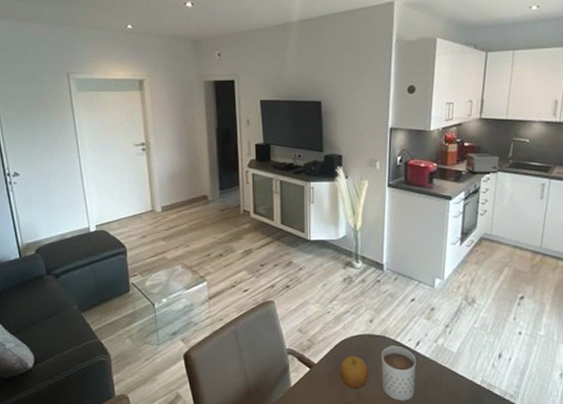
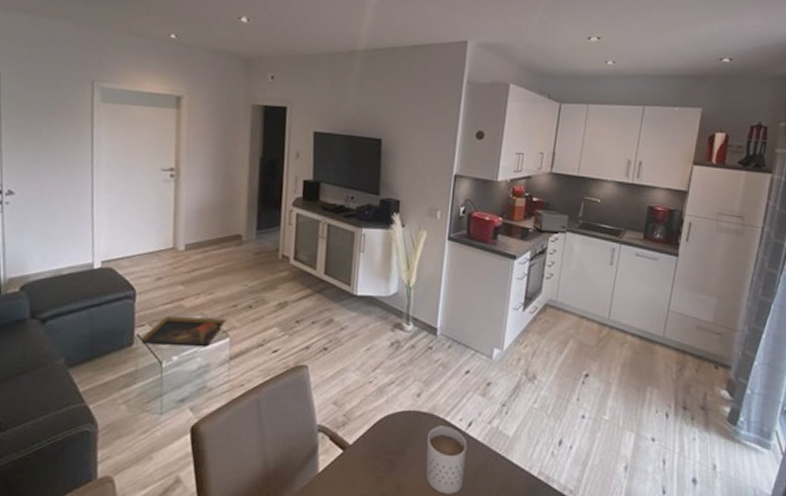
decorative tray: none [135,267,202,290] -> present [141,316,226,346]
fruit: present [340,356,368,389] -> none [378,436,411,477]

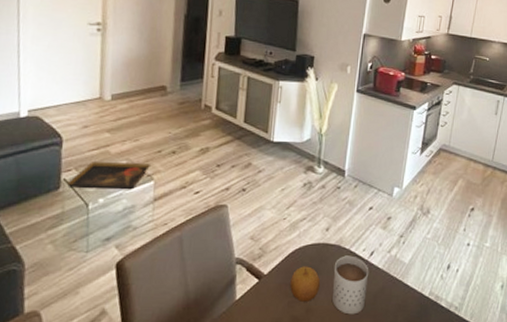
fruit: none [378,436,411,477] -> present [290,266,320,302]
toaster: present [532,210,569,234] -> none [430,66,462,88]

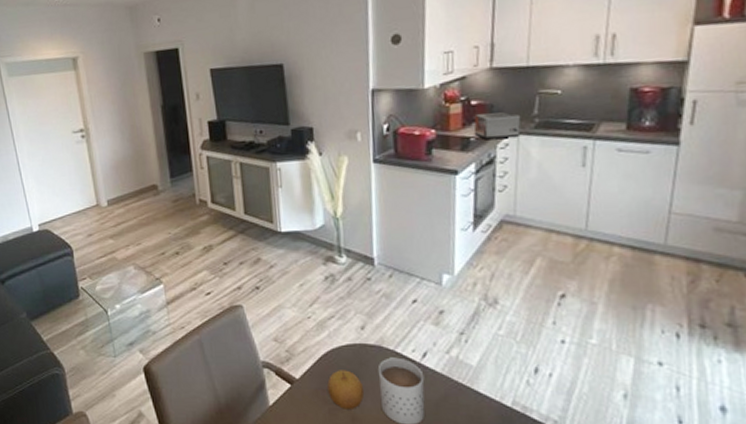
decorative tray: present [67,162,150,189] -> none [85,267,157,295]
toaster: none [430,66,462,88] -> present [473,112,522,140]

